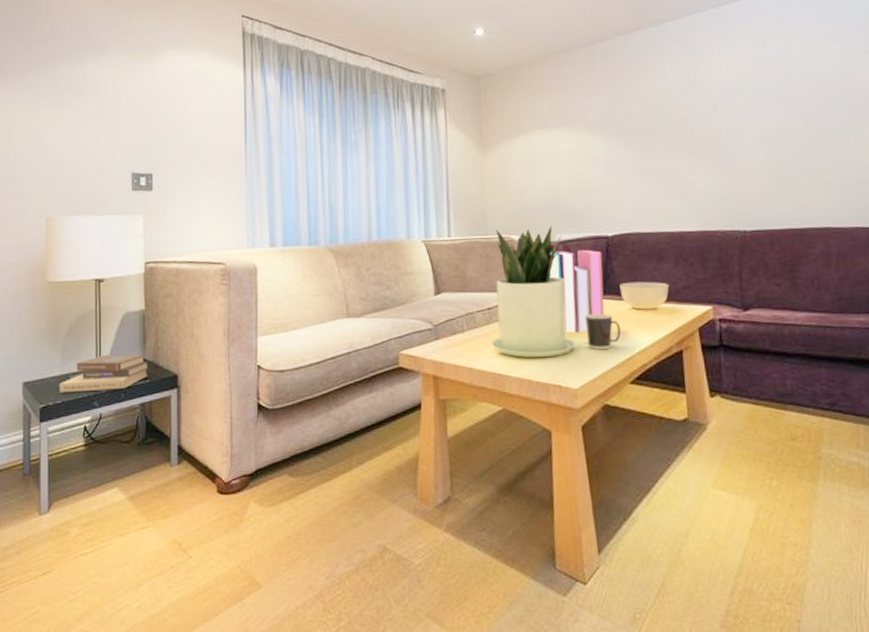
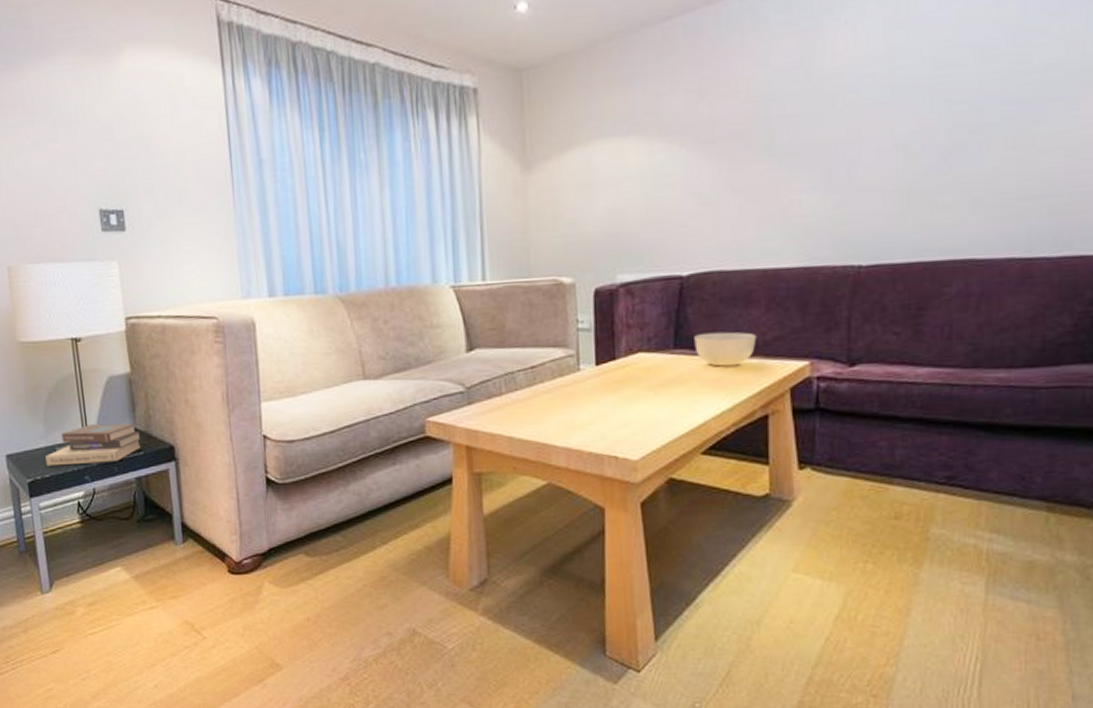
planter: present [492,226,576,358] -> none [535,264,637,425]
books: present [549,249,604,333] -> none [607,293,674,396]
mug: present [585,313,621,350] -> none [649,371,693,415]

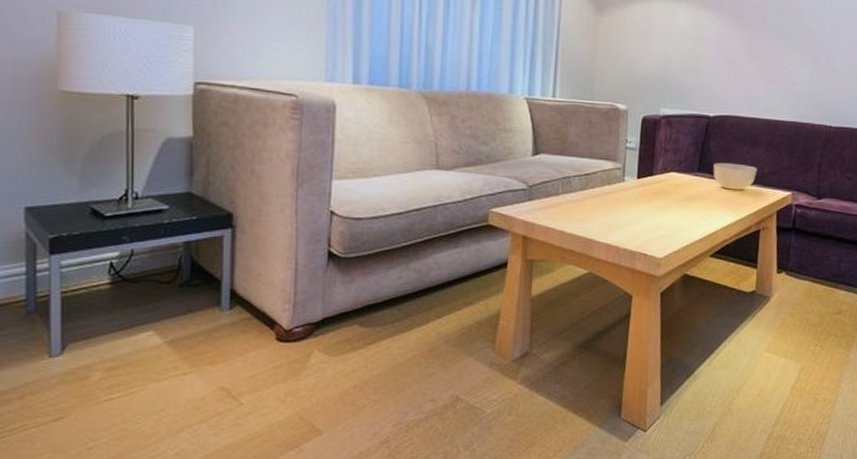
books: present [45,423,141,467] -> none [76,184,196,225]

